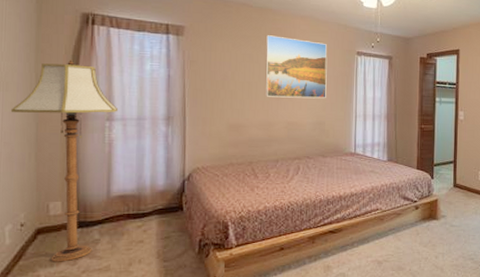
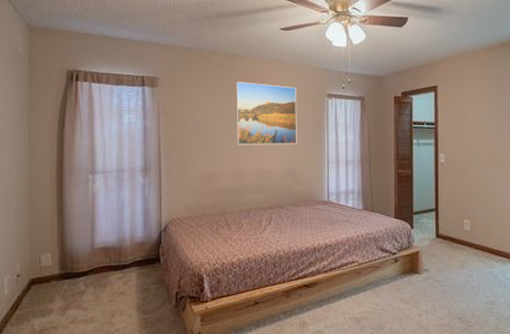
floor lamp: present [10,60,119,262] -> none [7,116,100,312]

